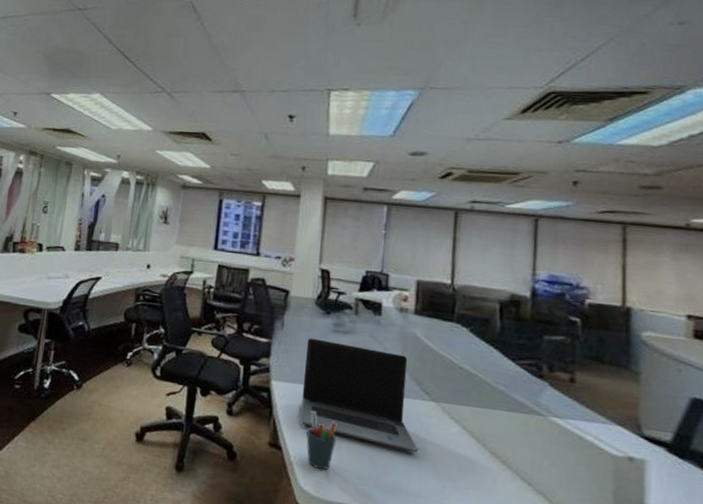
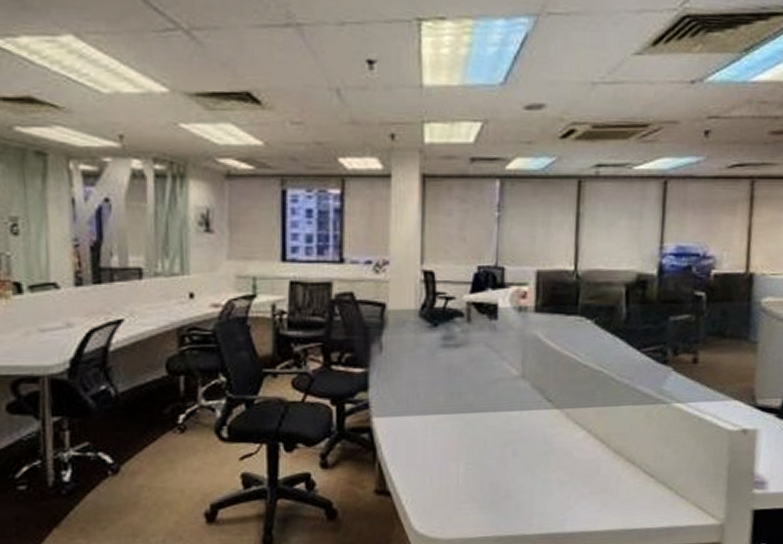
laptop computer: present [300,338,418,452] -> none [410,358,541,469]
pen holder: present [306,410,337,470] -> none [417,443,454,508]

